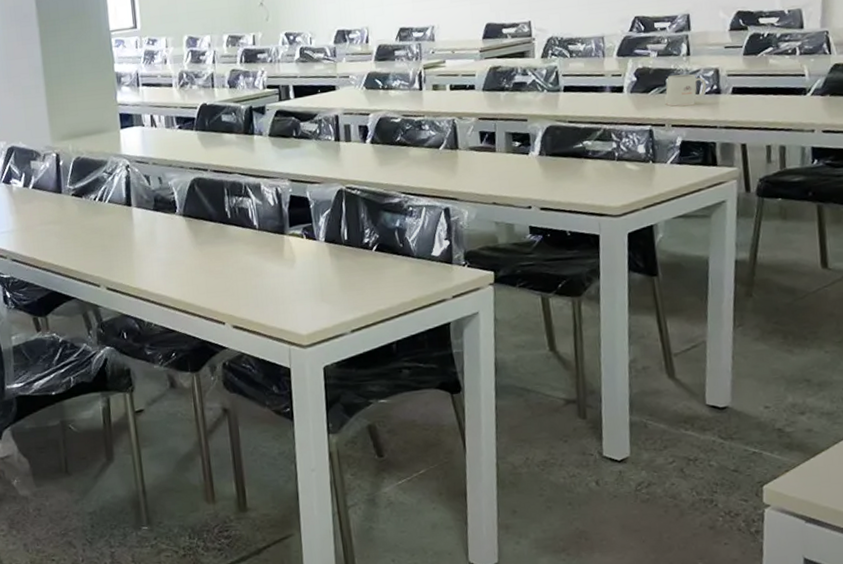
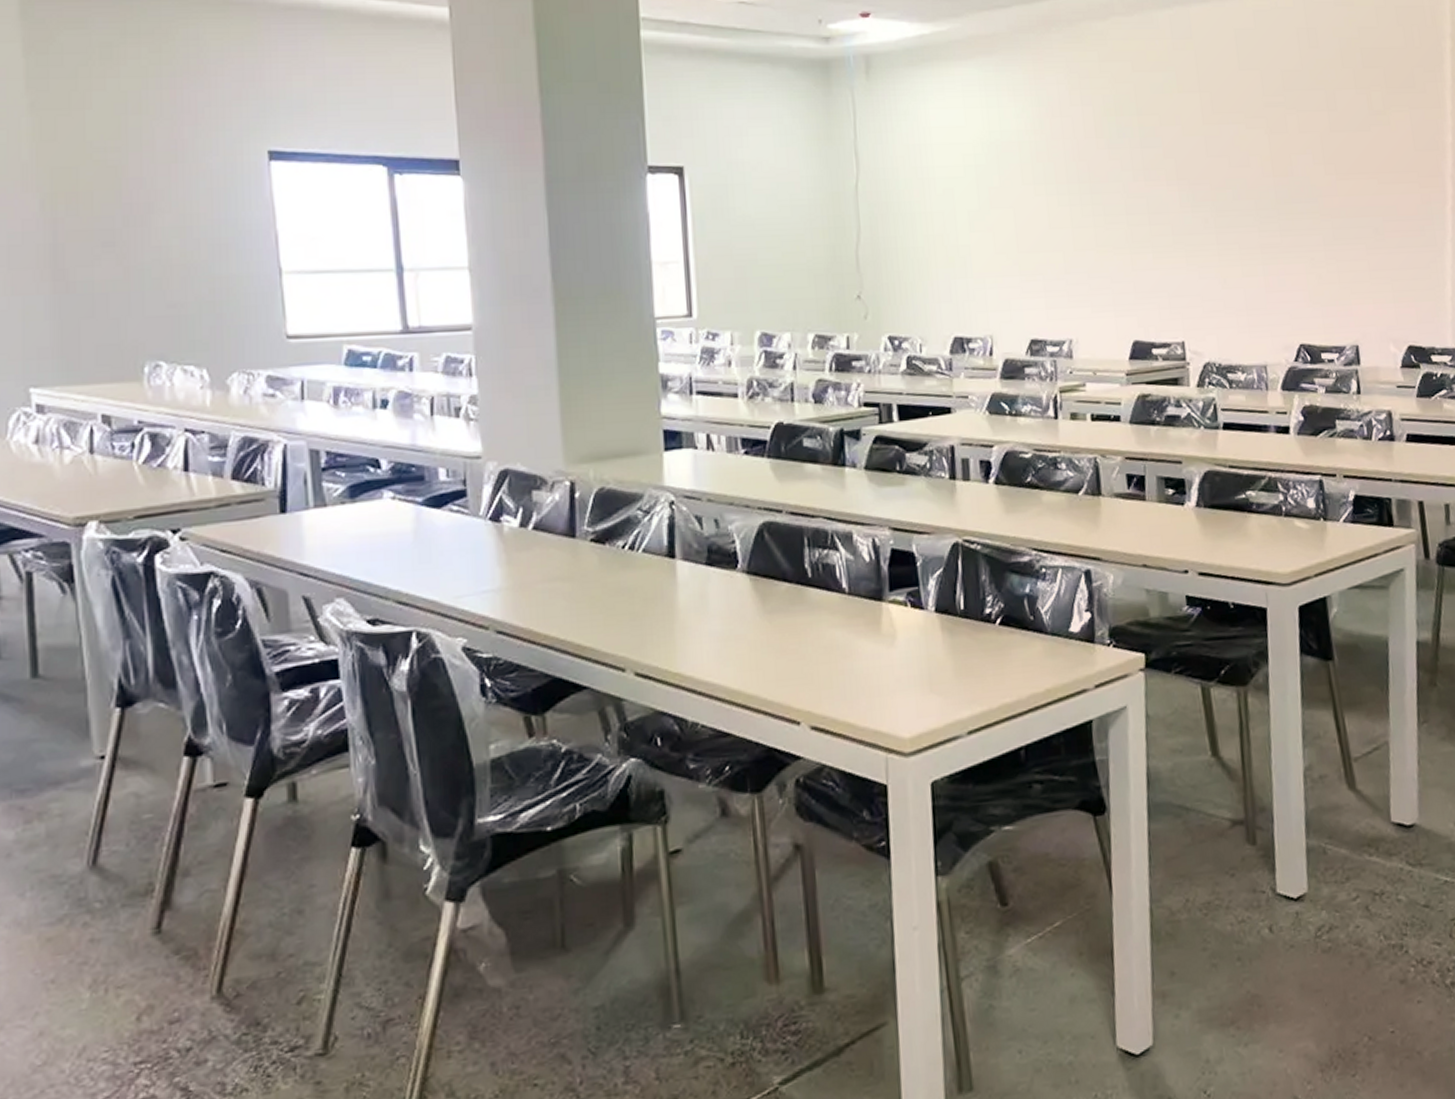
mug: present [665,73,707,107] -> none [1335,415,1379,454]

